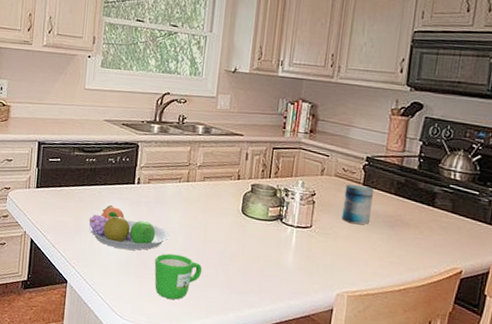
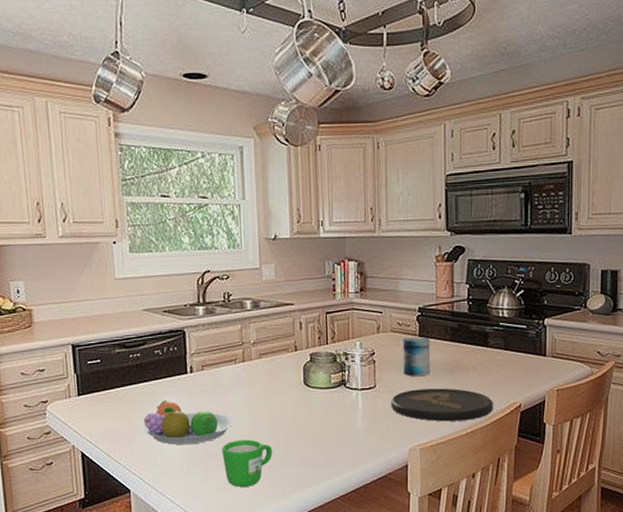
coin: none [324,236,432,278] -> present [391,388,493,422]

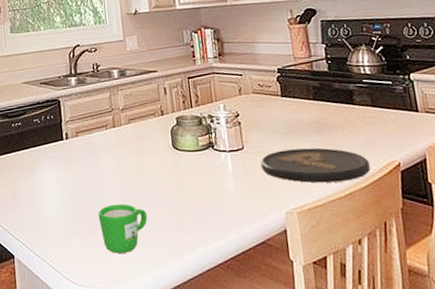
fruit bowl: present [143,400,233,445] -> none [25,166,108,210]
beverage can: present [403,337,430,376] -> none [265,97,297,136]

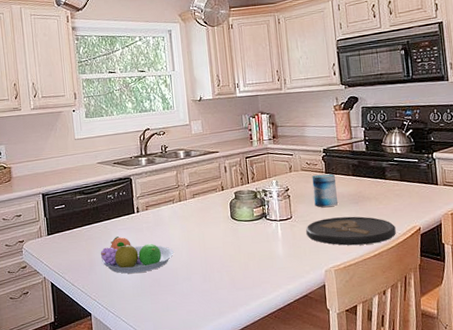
fruit bowl: none [25,166,108,210] -> present [100,236,174,274]
mug: present [98,204,148,253] -> none [165,267,209,309]
beverage can: none [265,97,297,136] -> present [312,173,338,207]

